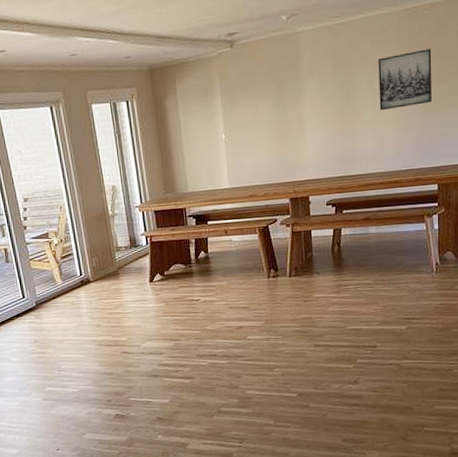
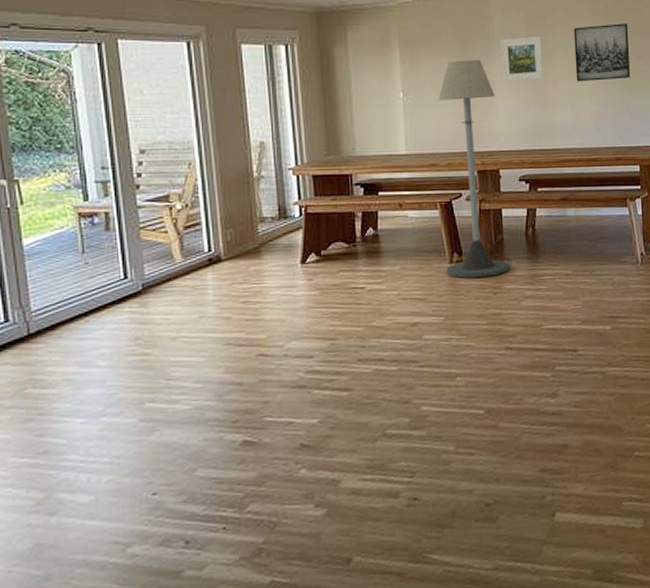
floor lamp: none [255,98,318,290] -> present [438,60,510,278]
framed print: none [309,71,350,117] -> present [500,37,545,83]

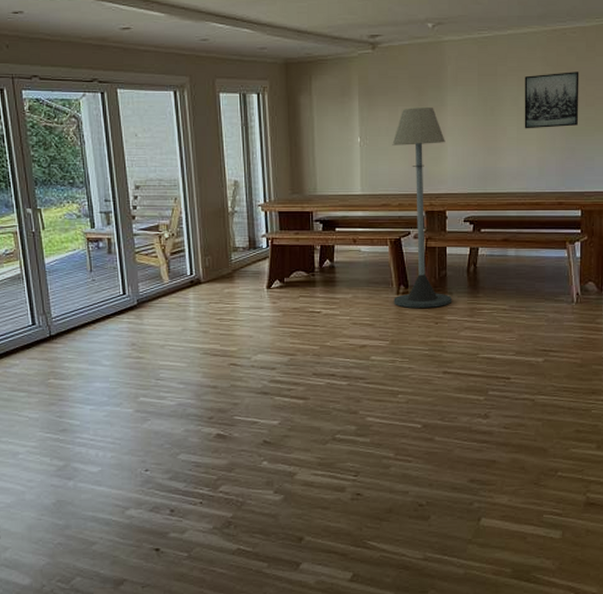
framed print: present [500,37,545,83] -> none [453,85,493,129]

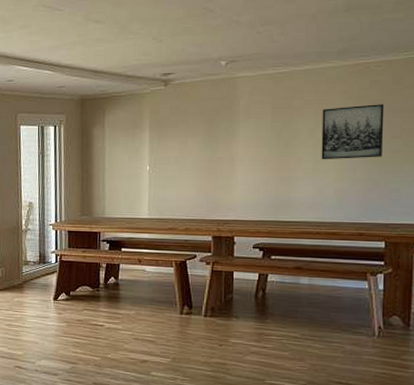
floor lamp: present [392,108,451,308] -> none [177,139,237,330]

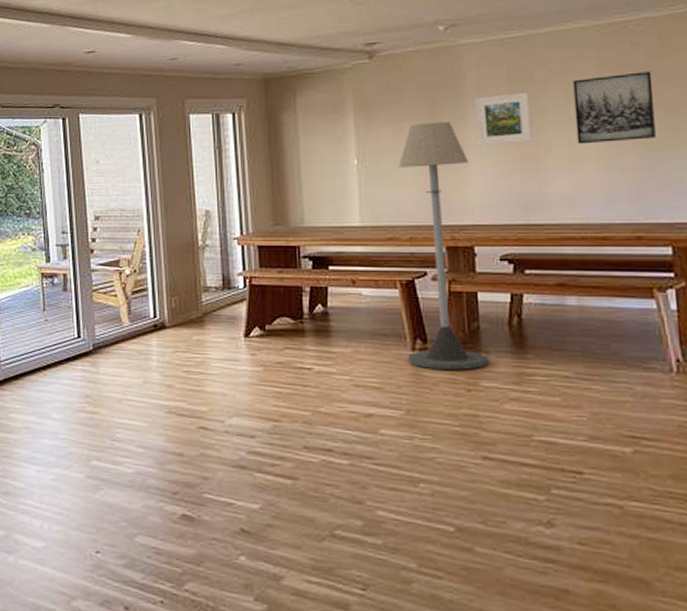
floor lamp: none [177,139,237,330] -> present [398,122,488,370]
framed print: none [244,118,288,159] -> present [475,93,533,147]

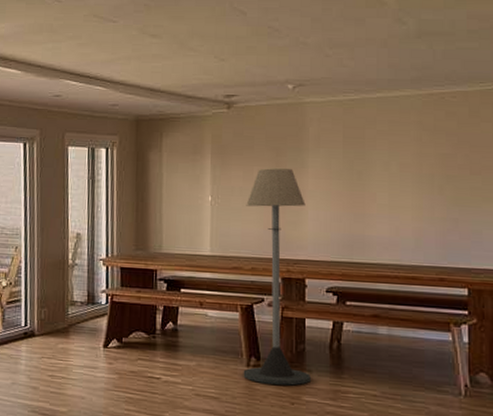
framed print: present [475,93,533,147] -> none [314,148,361,192]
wall art: present [572,71,656,145] -> none [396,137,462,196]

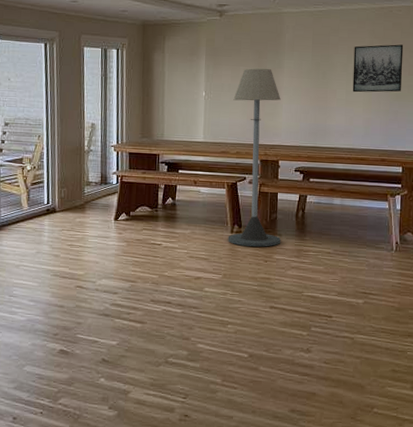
wall art: none [396,137,462,196] -> present [352,44,404,93]

